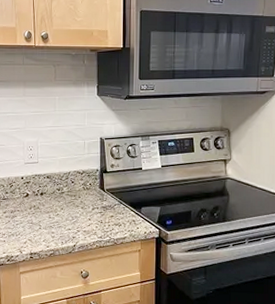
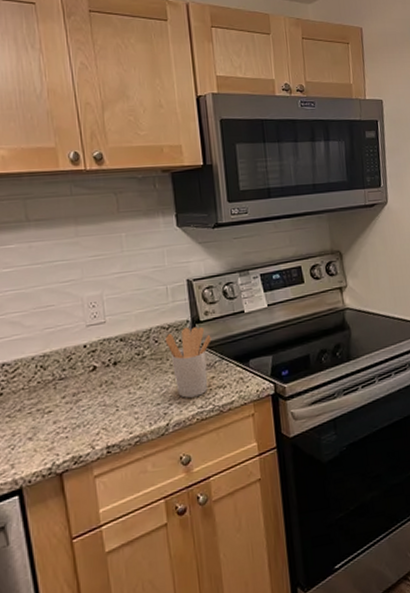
utensil holder: none [79,175,114,229] -> present [164,326,212,398]

